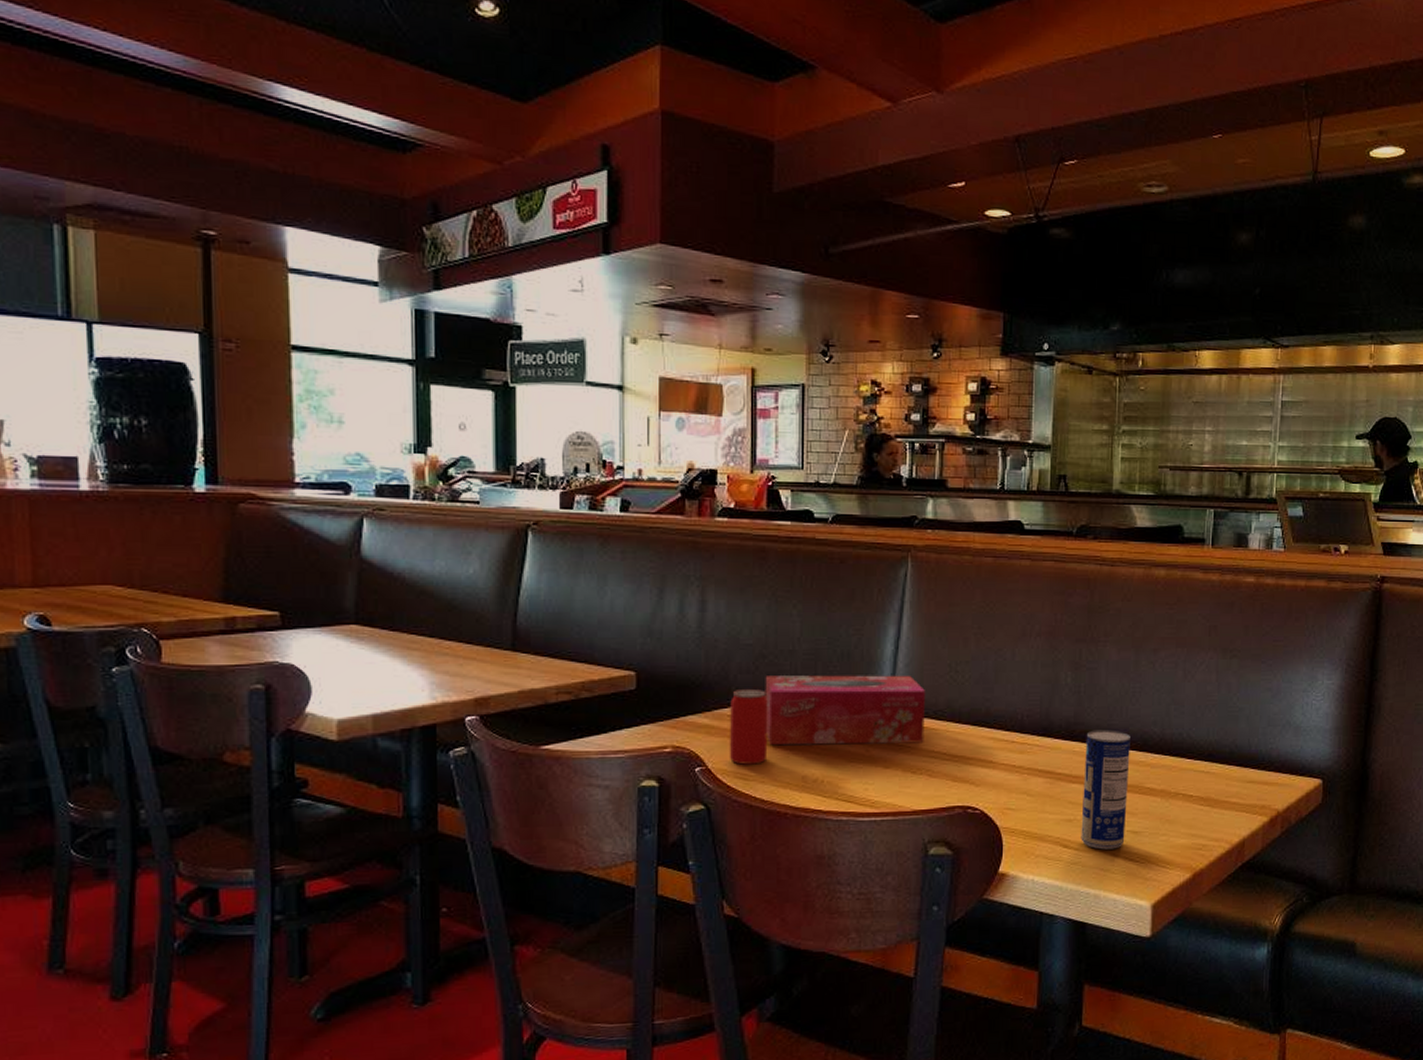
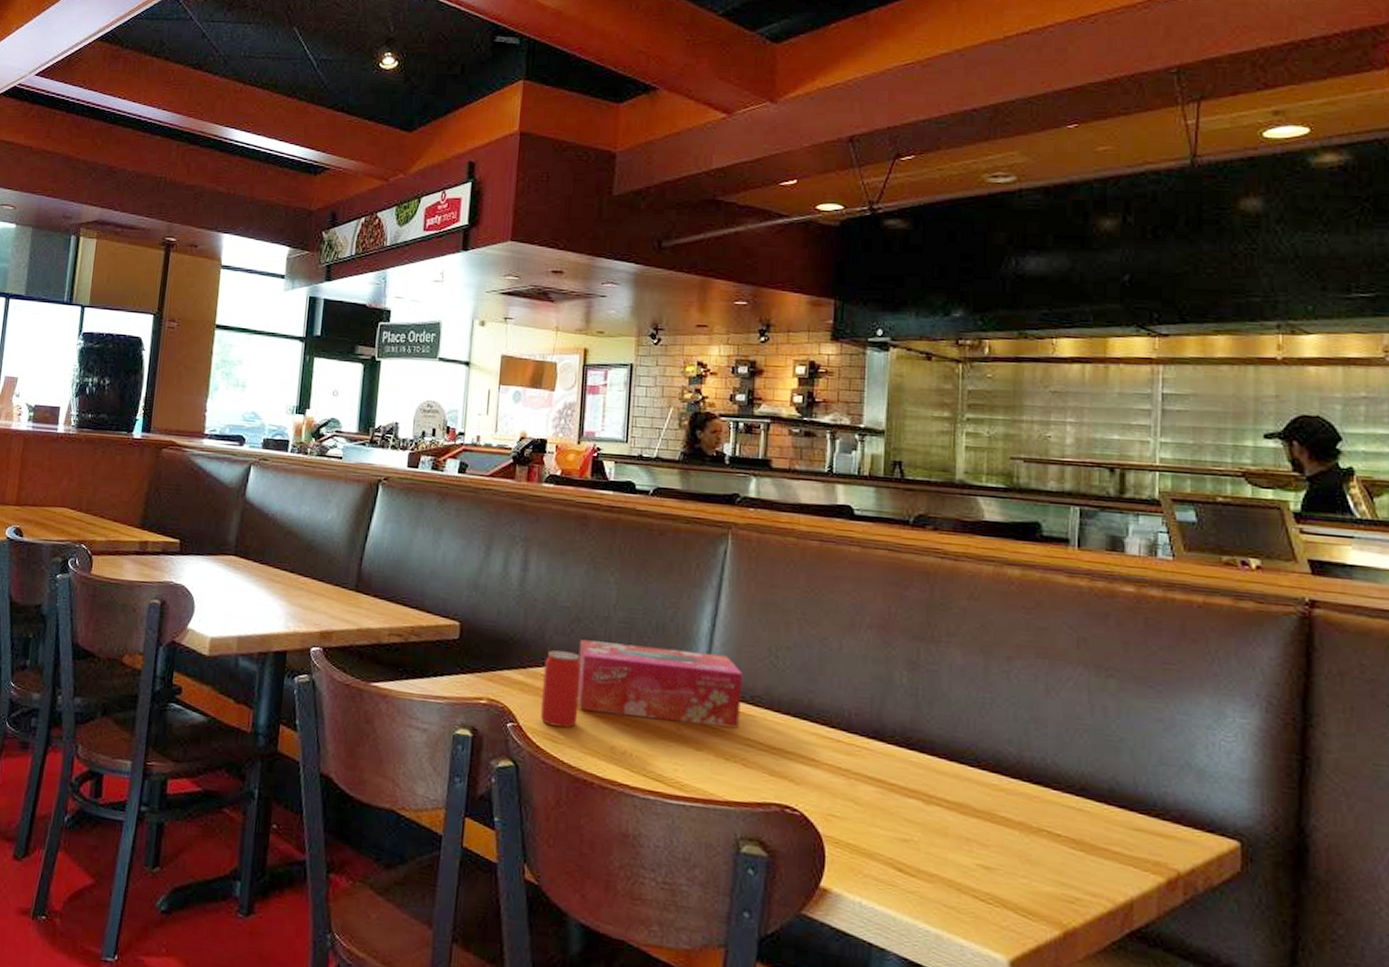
beverage can: present [1081,729,1130,850] -> none [918,740,980,884]

